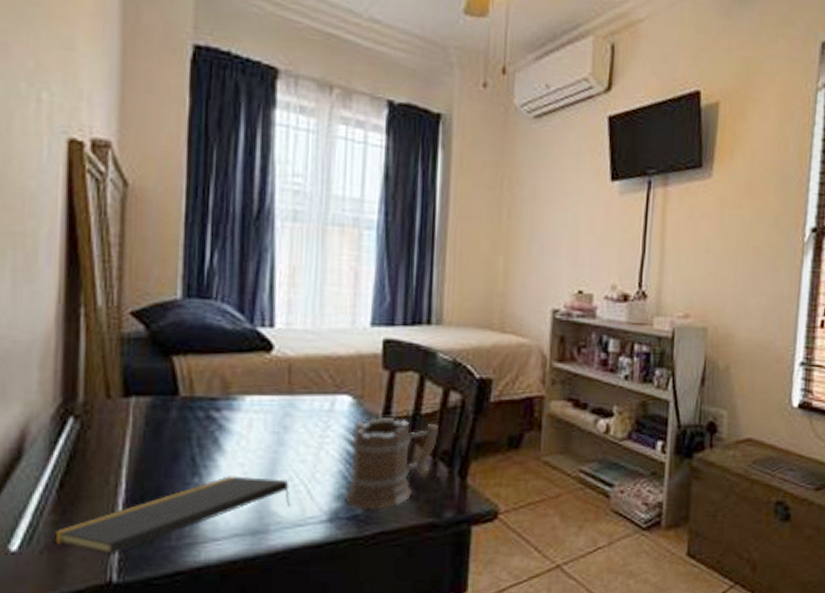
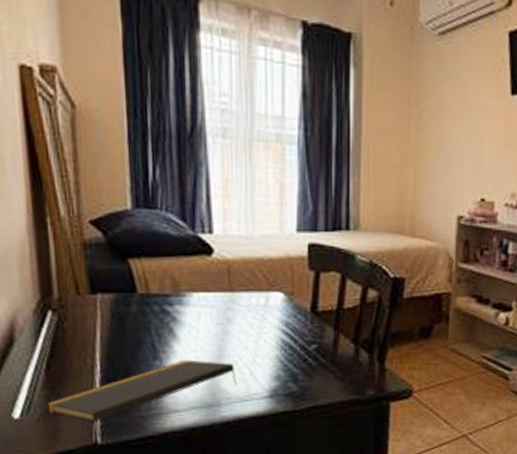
mug: present [345,418,438,510] -> none [282,311,359,388]

